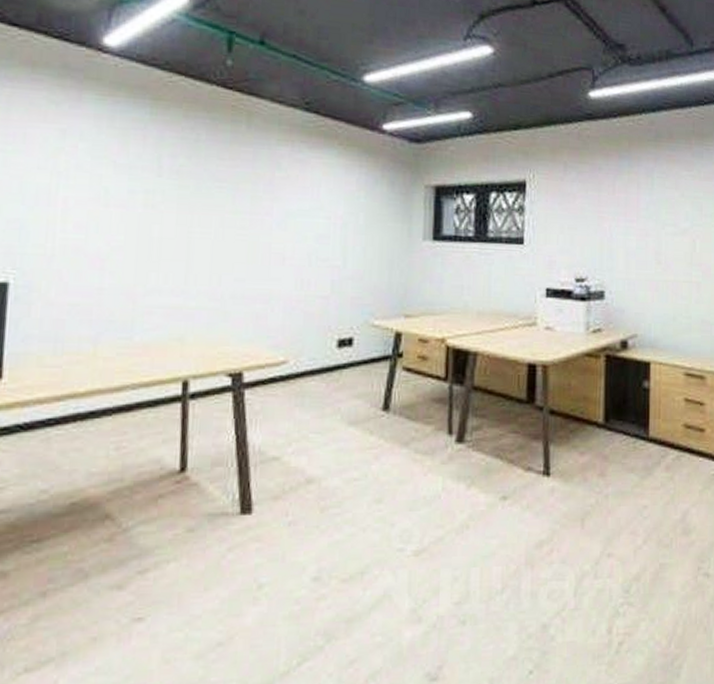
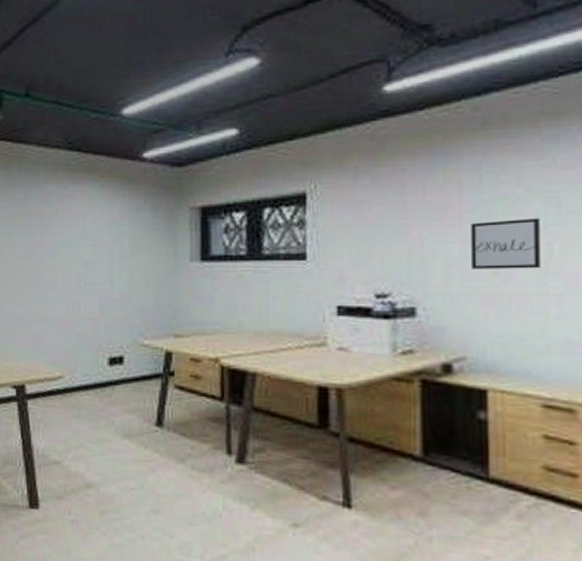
wall art: none [644,218,689,261] -> present [471,218,541,269]

